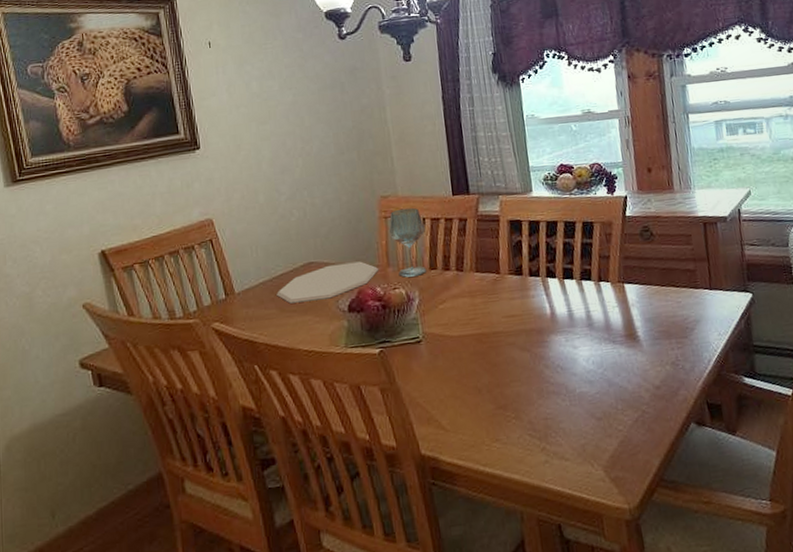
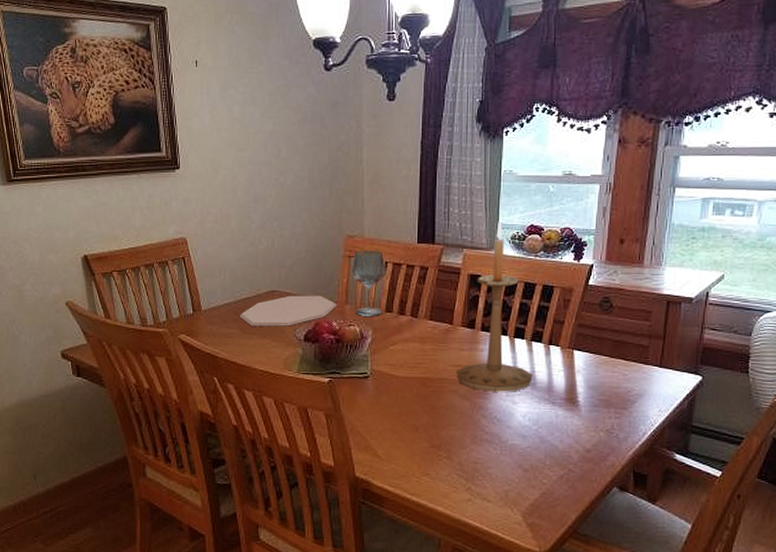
candlestick: none [510,163,589,339] -> present [455,220,533,392]

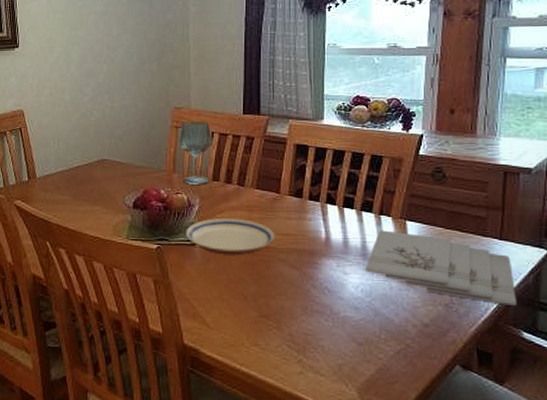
placemat: present [239,295,338,327] -> none [72,164,165,194]
plate: none [358,349,446,388] -> present [186,217,274,256]
candlestick: present [455,220,533,392] -> none [284,91,364,262]
placemat: none [533,360,672,431] -> present [365,230,517,307]

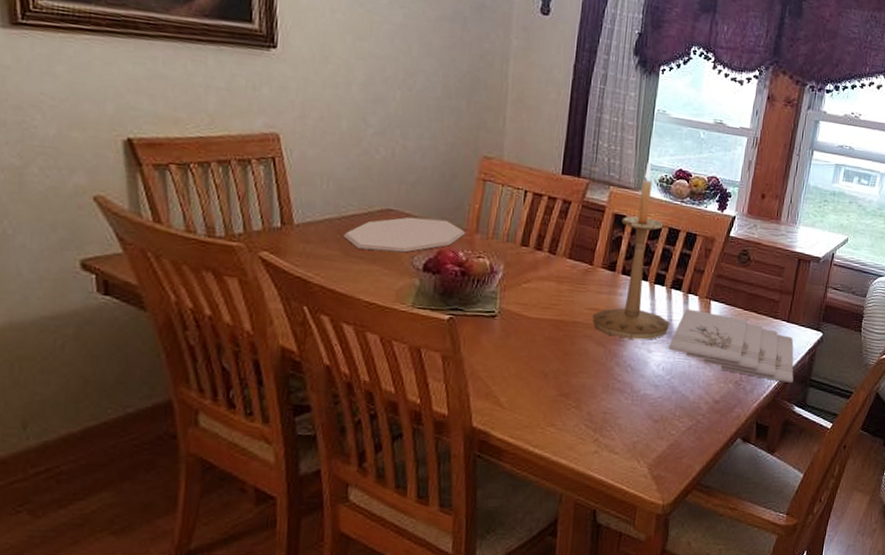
placemat: none [72,164,165,194] -> present [343,217,466,253]
wine glass: present [179,121,213,185] -> none [485,174,525,250]
plate: present [186,217,274,256] -> none [485,288,583,330]
candlestick: none [284,91,364,262] -> present [592,160,670,340]

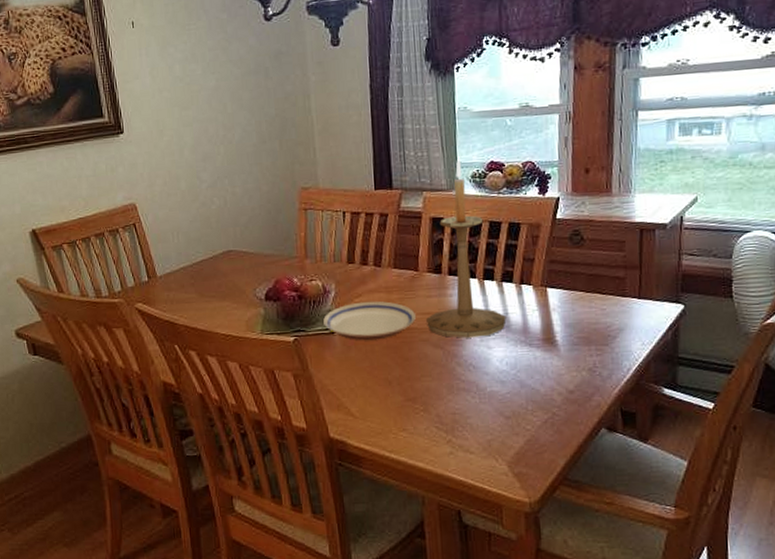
placemat: present [343,217,466,253] -> none [196,252,297,289]
plate: none [485,288,583,330] -> present [323,301,416,341]
placemat: present [669,308,794,384] -> none [509,299,657,365]

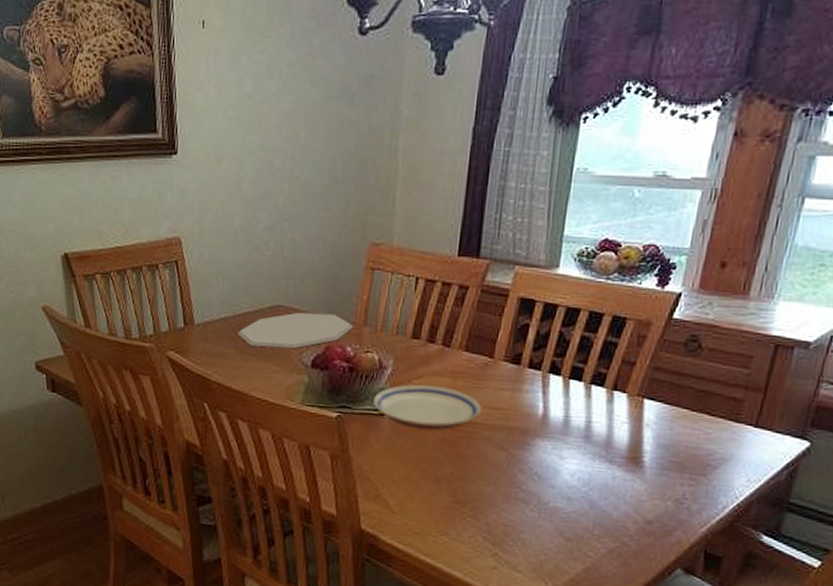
placemat: none [196,252,297,289] -> present [237,312,354,349]
candlestick: present [425,159,506,338] -> none [491,231,589,444]

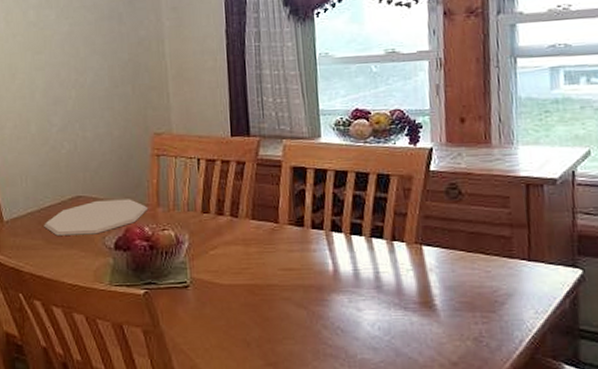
plate: present [373,384,481,430] -> none [176,254,276,297]

